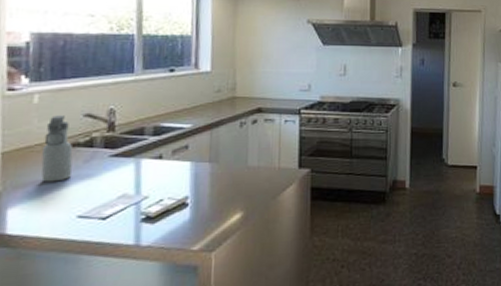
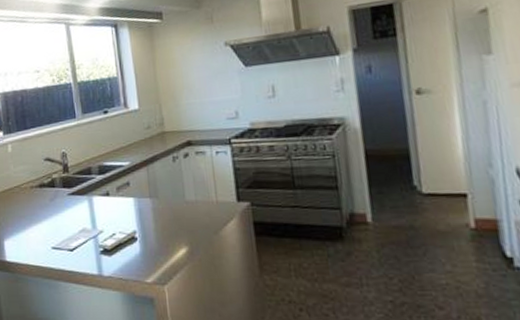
water bottle: present [41,115,73,182] -> none [20,161,43,218]

